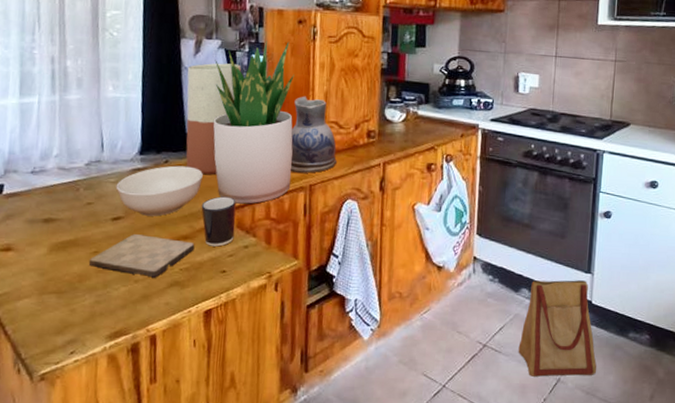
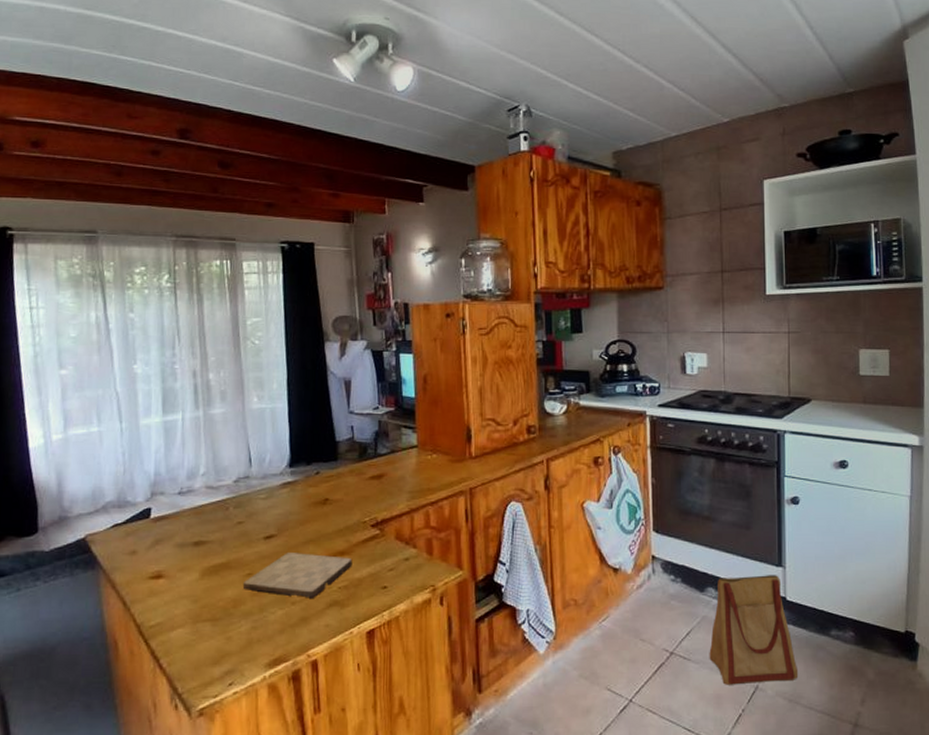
bowl: present [116,165,203,216] -> none [266,476,356,532]
vase: present [186,63,241,175] -> none [333,365,389,485]
mug: present [201,196,236,247] -> none [357,506,394,561]
planter: present [213,41,294,204] -> none [361,337,450,513]
ceramic pitcher: present [290,96,338,173] -> none [446,393,498,476]

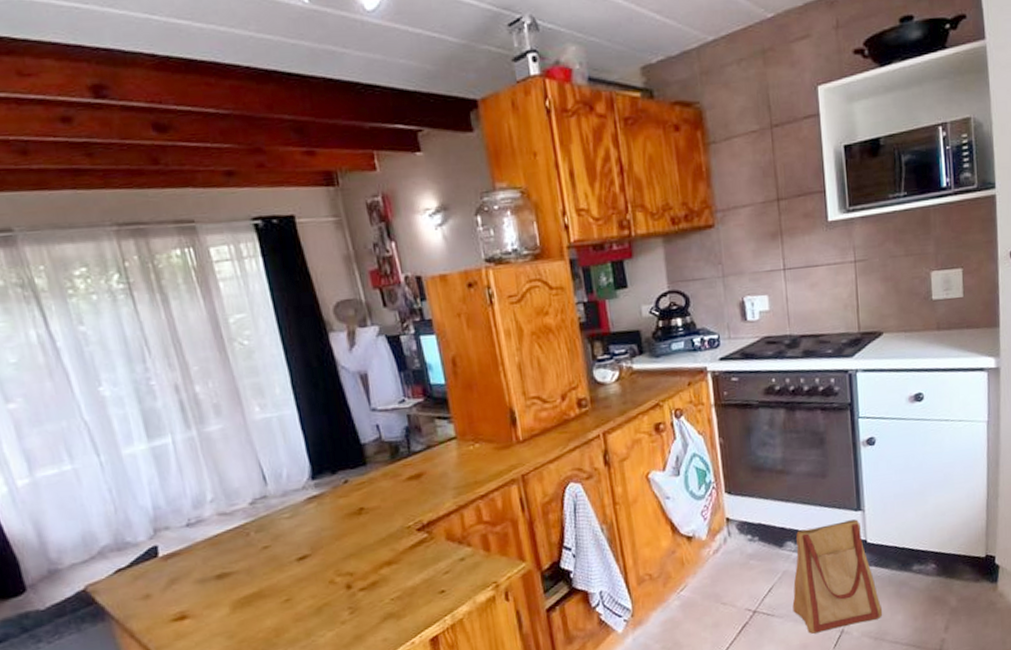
cutting board: present [242,553,353,598] -> none [281,566,403,617]

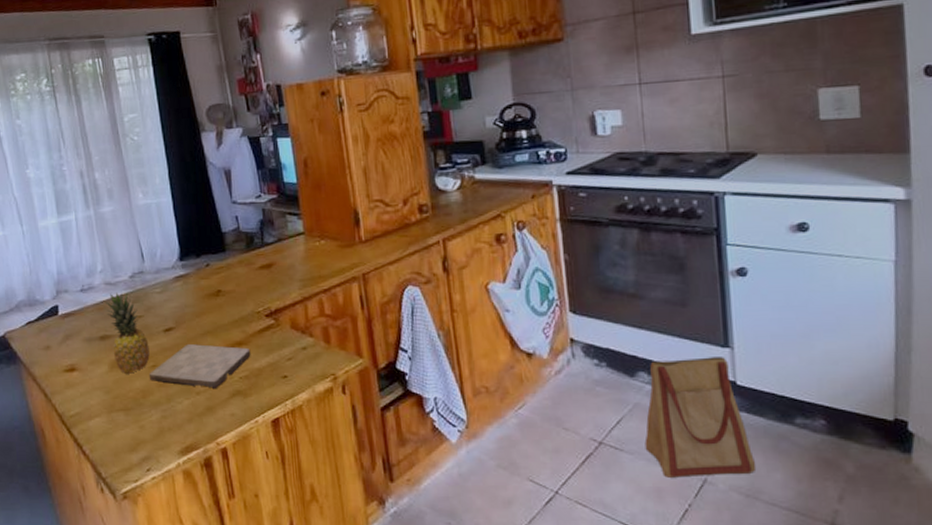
fruit: none [219,521,282,614] -> present [104,292,150,374]
cutting board: none [281,566,403,617] -> present [149,344,251,388]

